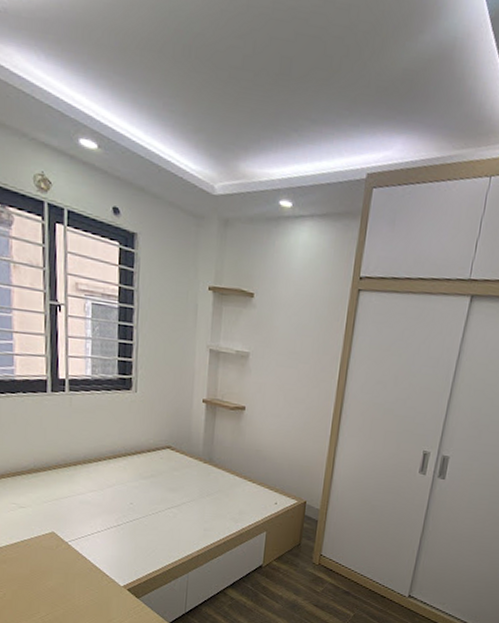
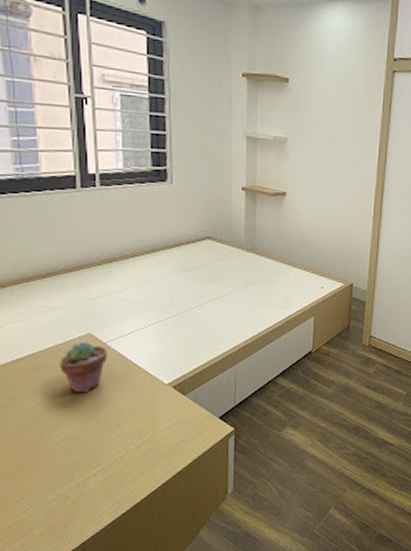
potted succulent: none [24,539,68,589] -> present [60,341,107,394]

